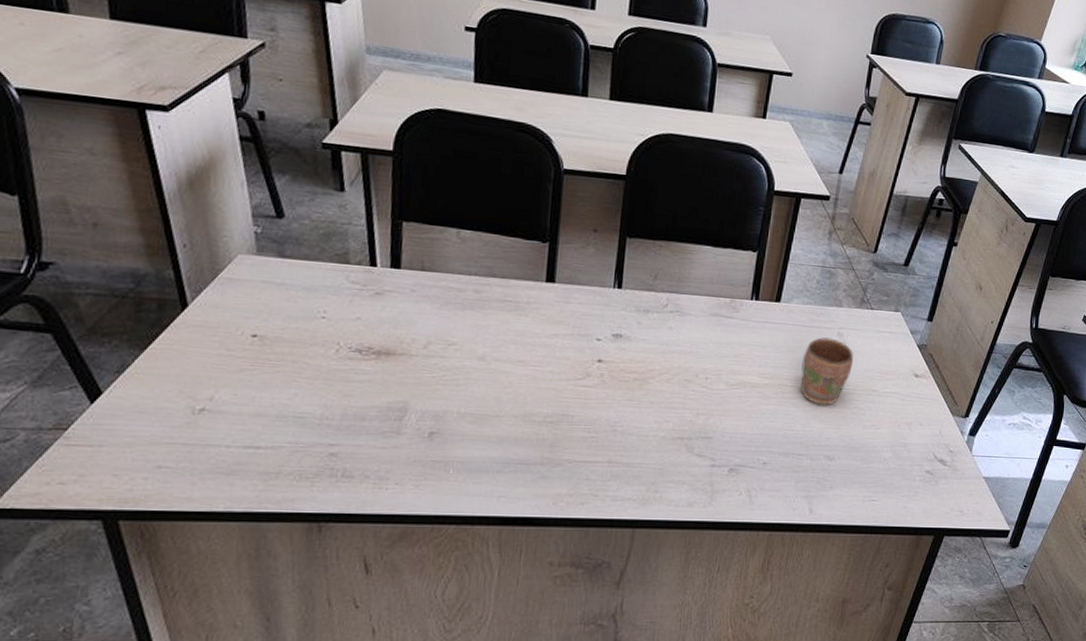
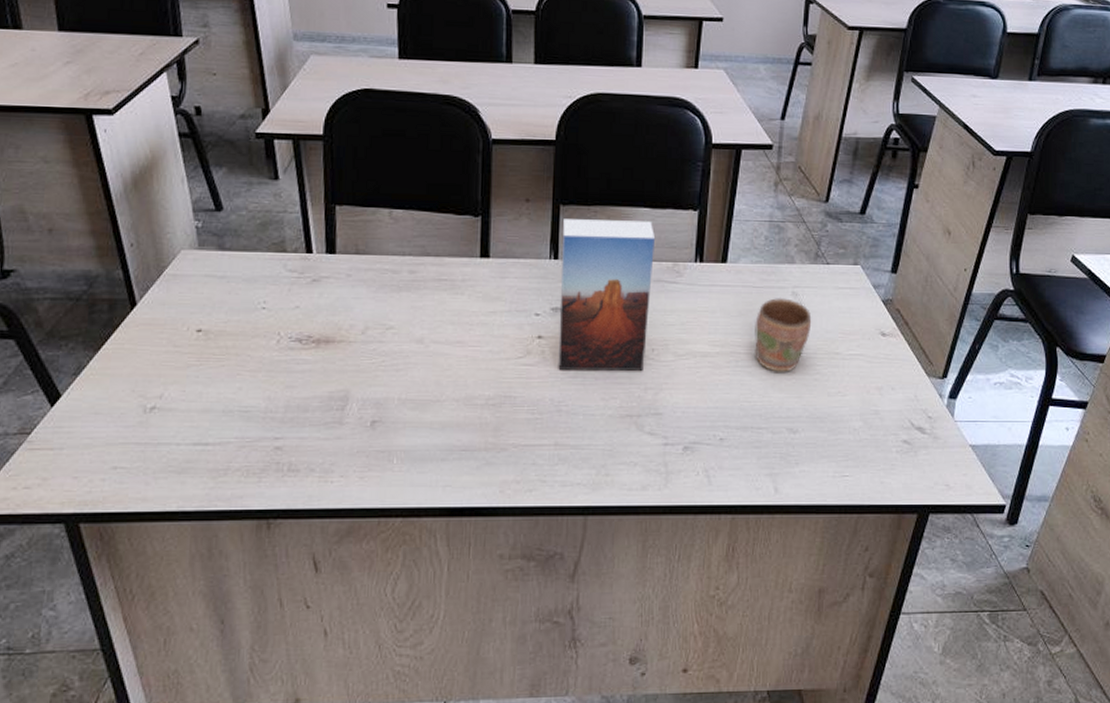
book: none [615,251,716,397] -> present [558,219,656,371]

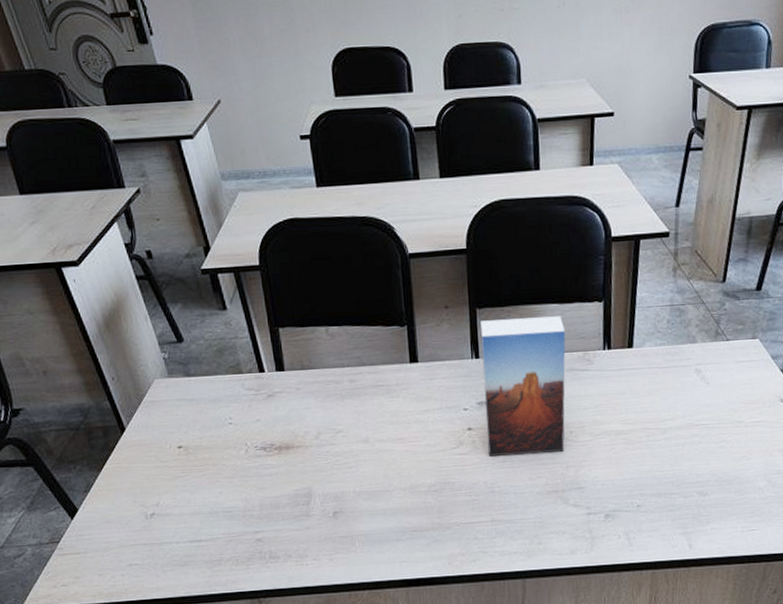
mug: present [755,298,812,372] -> none [662,375,715,443]

